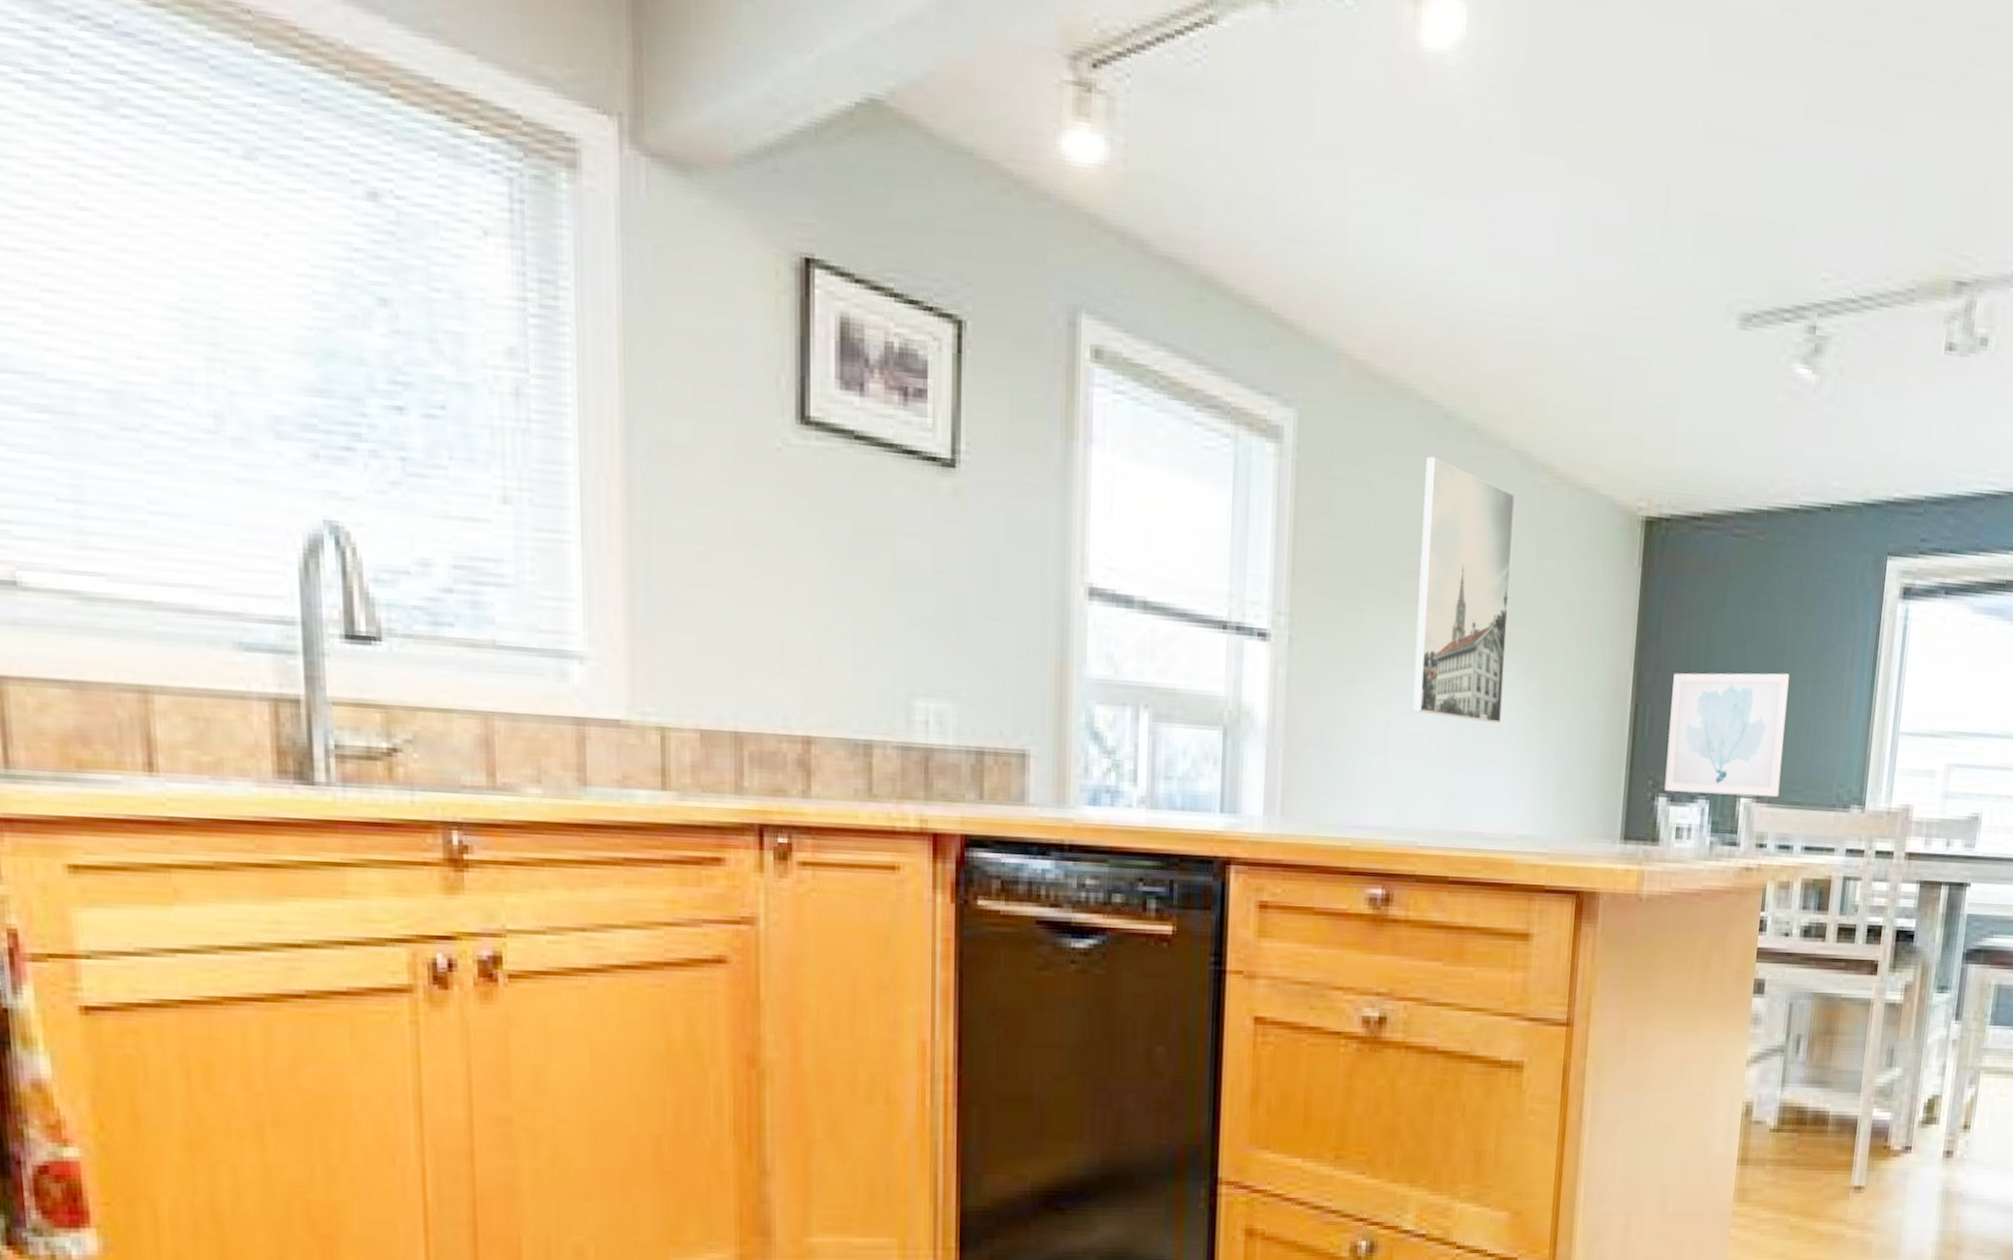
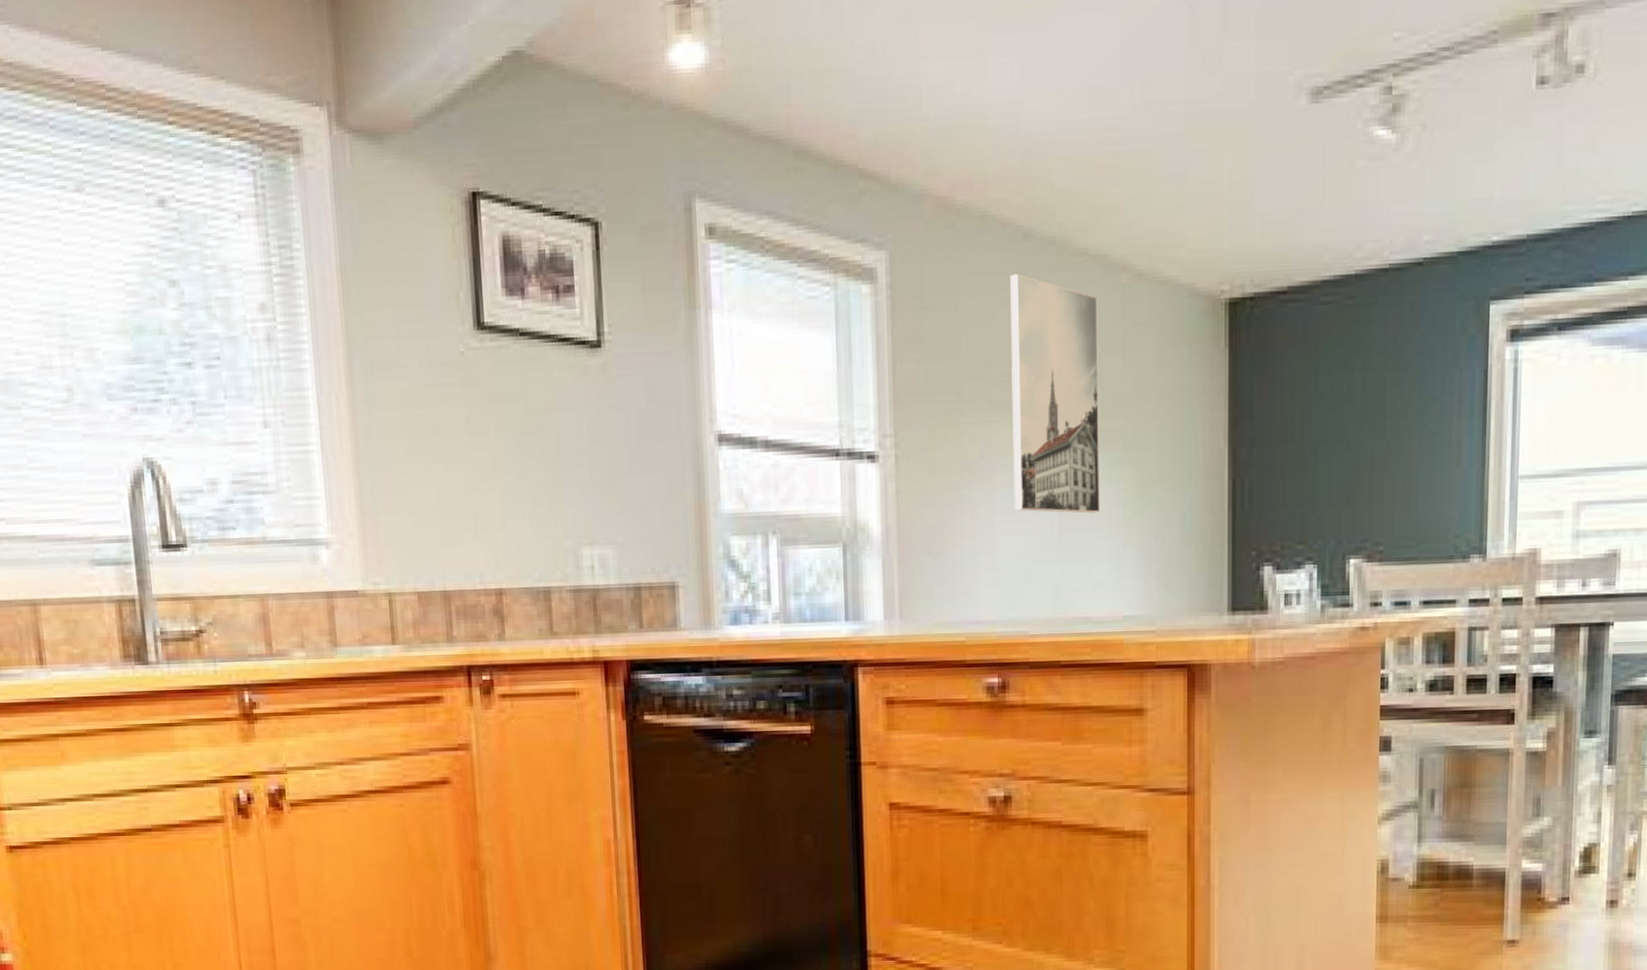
wall art: present [1664,673,1790,797] -> none [1269,431,1393,560]

